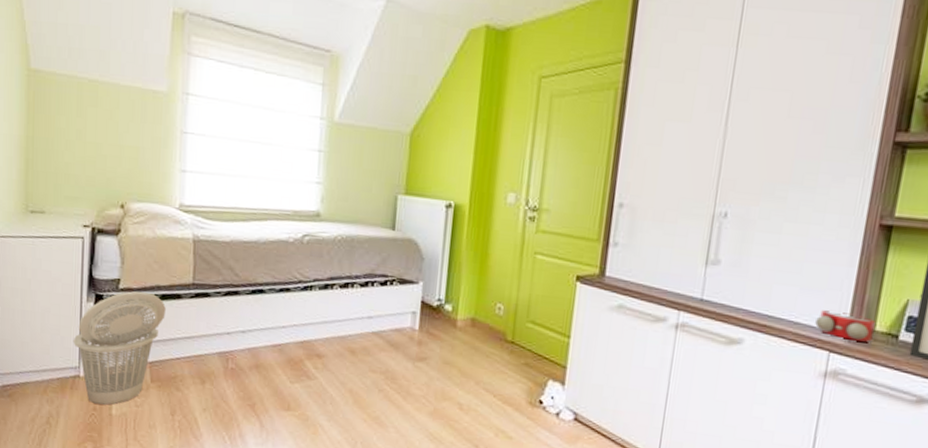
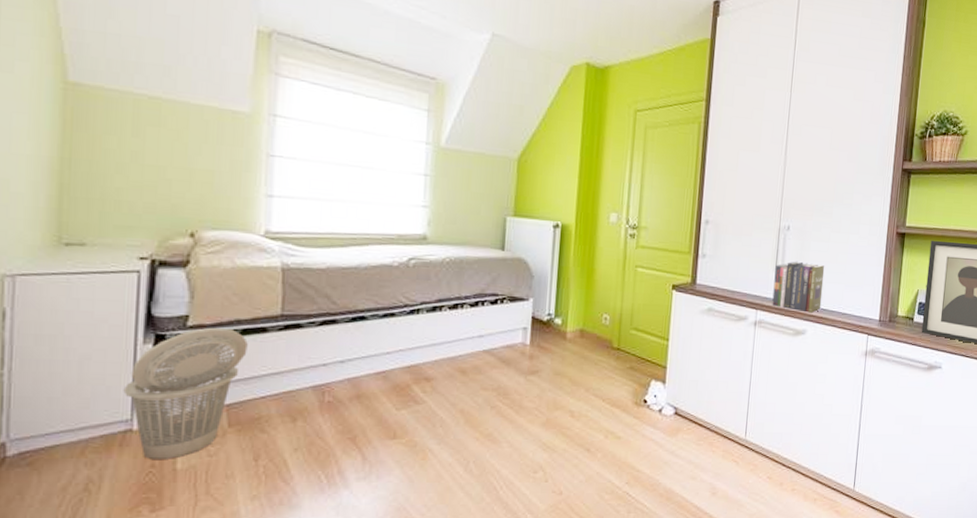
books: none [699,255,774,321] -> present [772,261,825,314]
alarm clock: present [815,310,876,342] -> none [857,302,898,325]

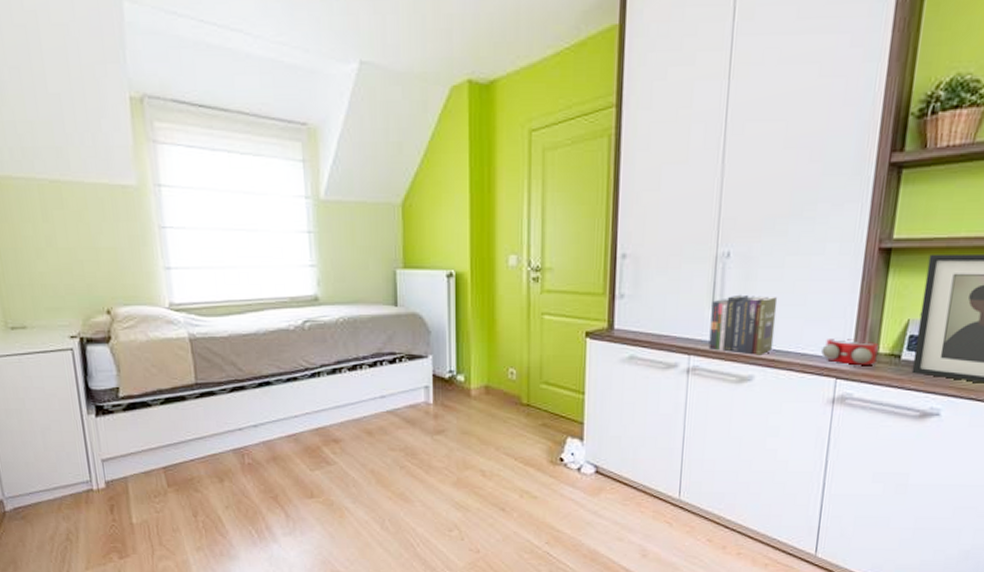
laundry basket: present [123,328,248,459] -> none [79,398,172,515]
alarm clock: none [857,302,898,325] -> present [821,339,879,365]

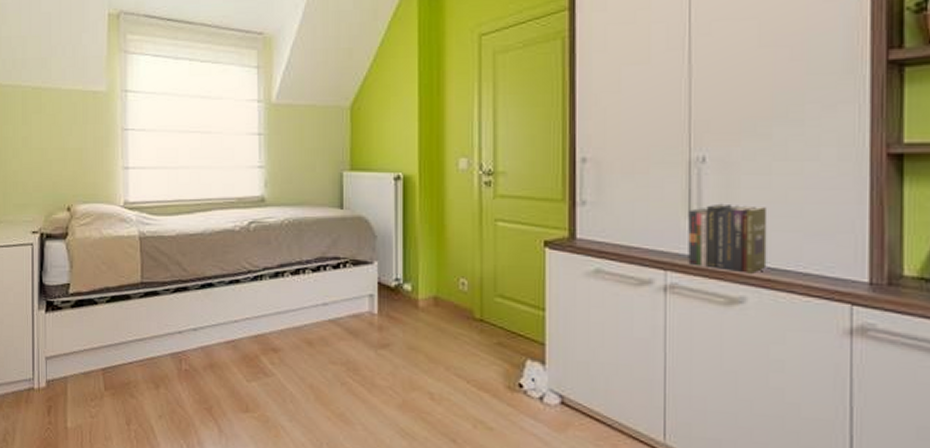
alarm clock: present [821,339,879,365] -> none [829,257,902,290]

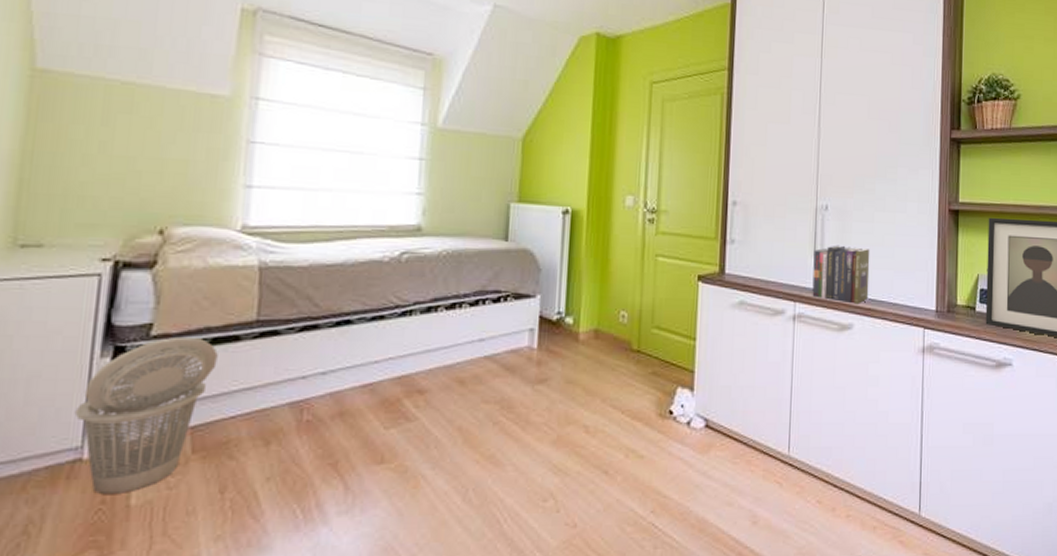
laundry basket: none [26,295,116,418] -> present [74,338,218,494]

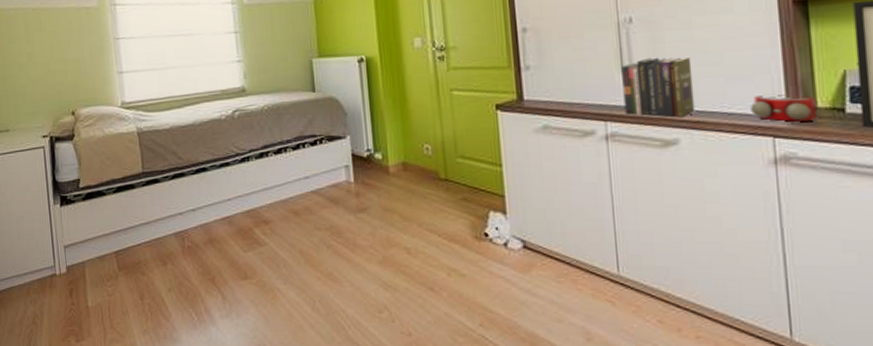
laundry basket: present [74,338,218,494] -> none [46,188,123,298]
alarm clock: none [910,290,956,316] -> present [750,94,817,122]

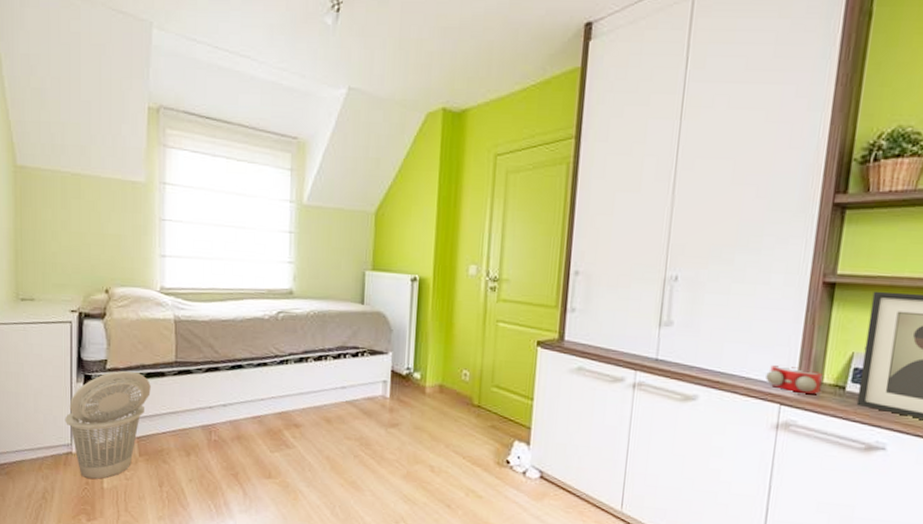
laundry basket: none [46,188,123,298] -> present [64,371,151,479]
books: present [621,57,695,119] -> none [654,316,724,378]

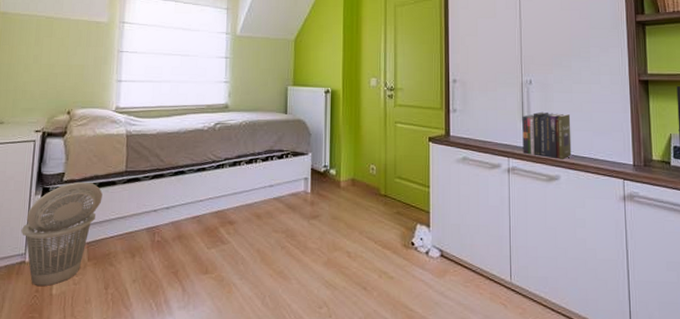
books: none [654,316,724,378] -> present [522,111,572,161]
alarm clock: present [766,365,823,394] -> none [609,148,652,169]

